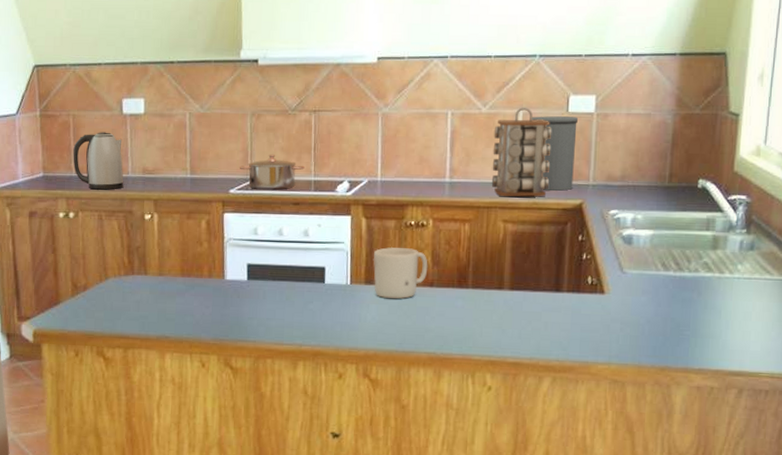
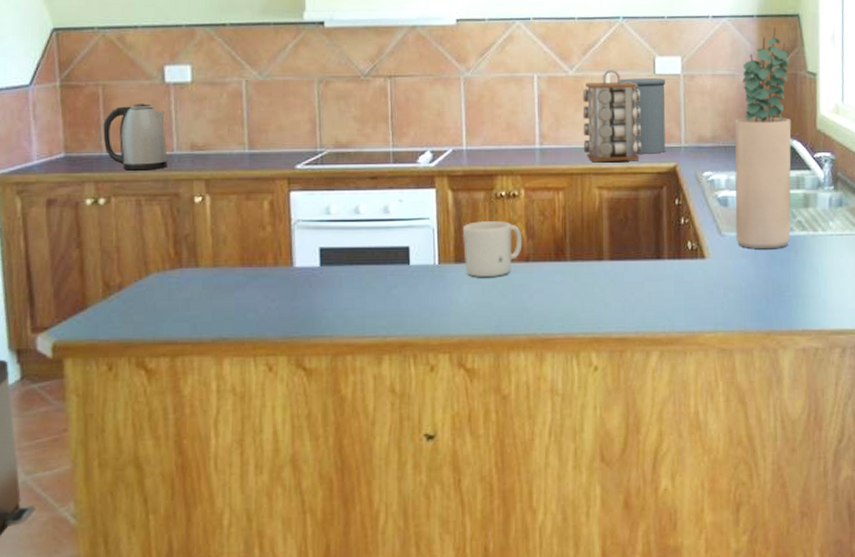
cooking pot: present [239,154,305,190] -> none [306,124,381,163]
vase: none [638,66,713,289] -> present [734,27,791,249]

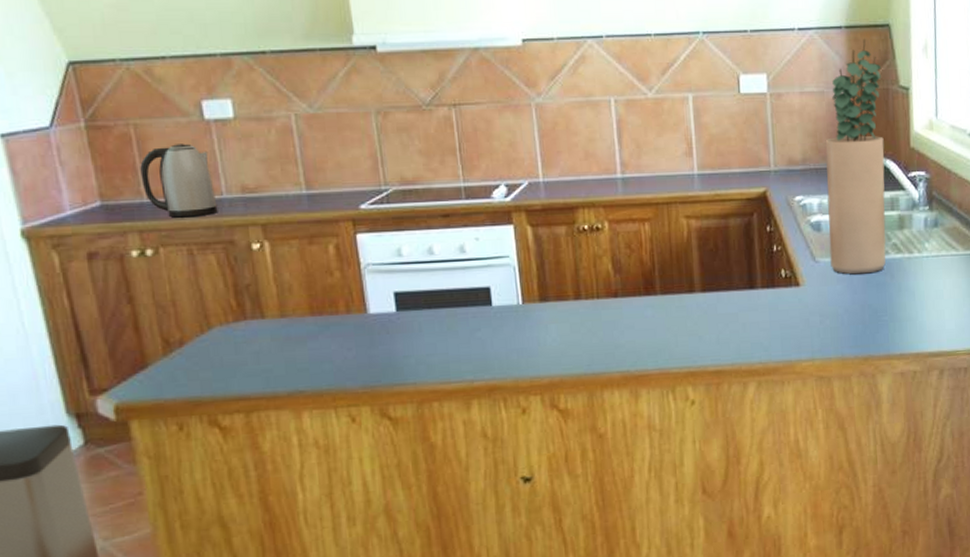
mug: present [462,220,523,277] -> none [545,256,610,315]
spice rack: present [582,69,642,163] -> none [663,90,729,191]
canister: present [619,78,666,154] -> none [702,98,754,180]

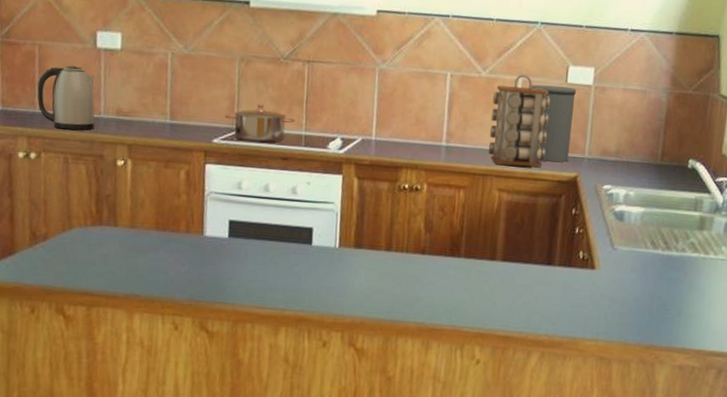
cooking pot: none [368,158,451,202] -> present [224,103,295,143]
spice rack: none [663,90,729,191] -> present [488,74,551,168]
canister: none [702,98,754,180] -> present [530,84,576,163]
vase: present [825,39,886,275] -> none [627,47,706,268]

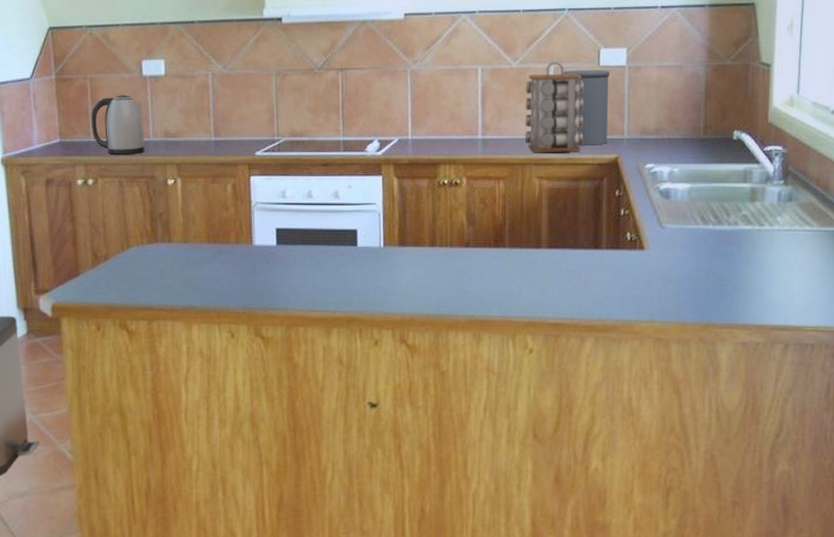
cooking pot: present [224,103,295,143] -> none [265,114,333,151]

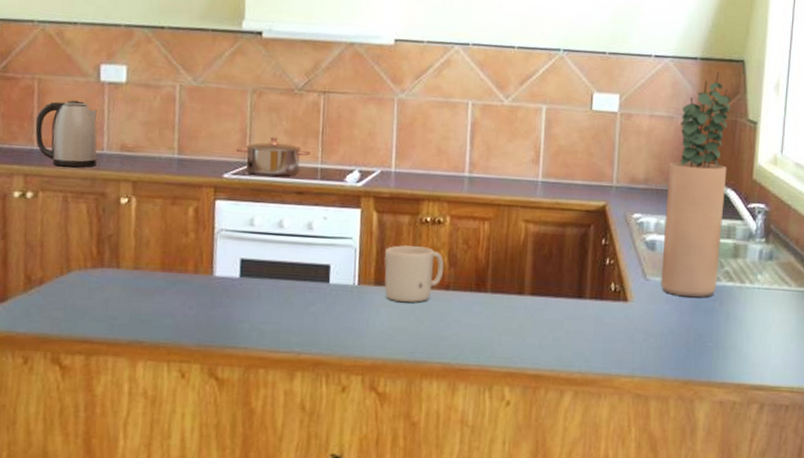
cooking pot: none [265,114,333,151] -> present [235,136,311,177]
mug: none [406,206,463,260] -> present [384,244,445,302]
spice rack: present [525,61,584,154] -> none [512,102,576,198]
canister: present [562,70,609,145] -> none [554,112,601,192]
vase: none [677,17,743,243] -> present [661,72,732,298]

